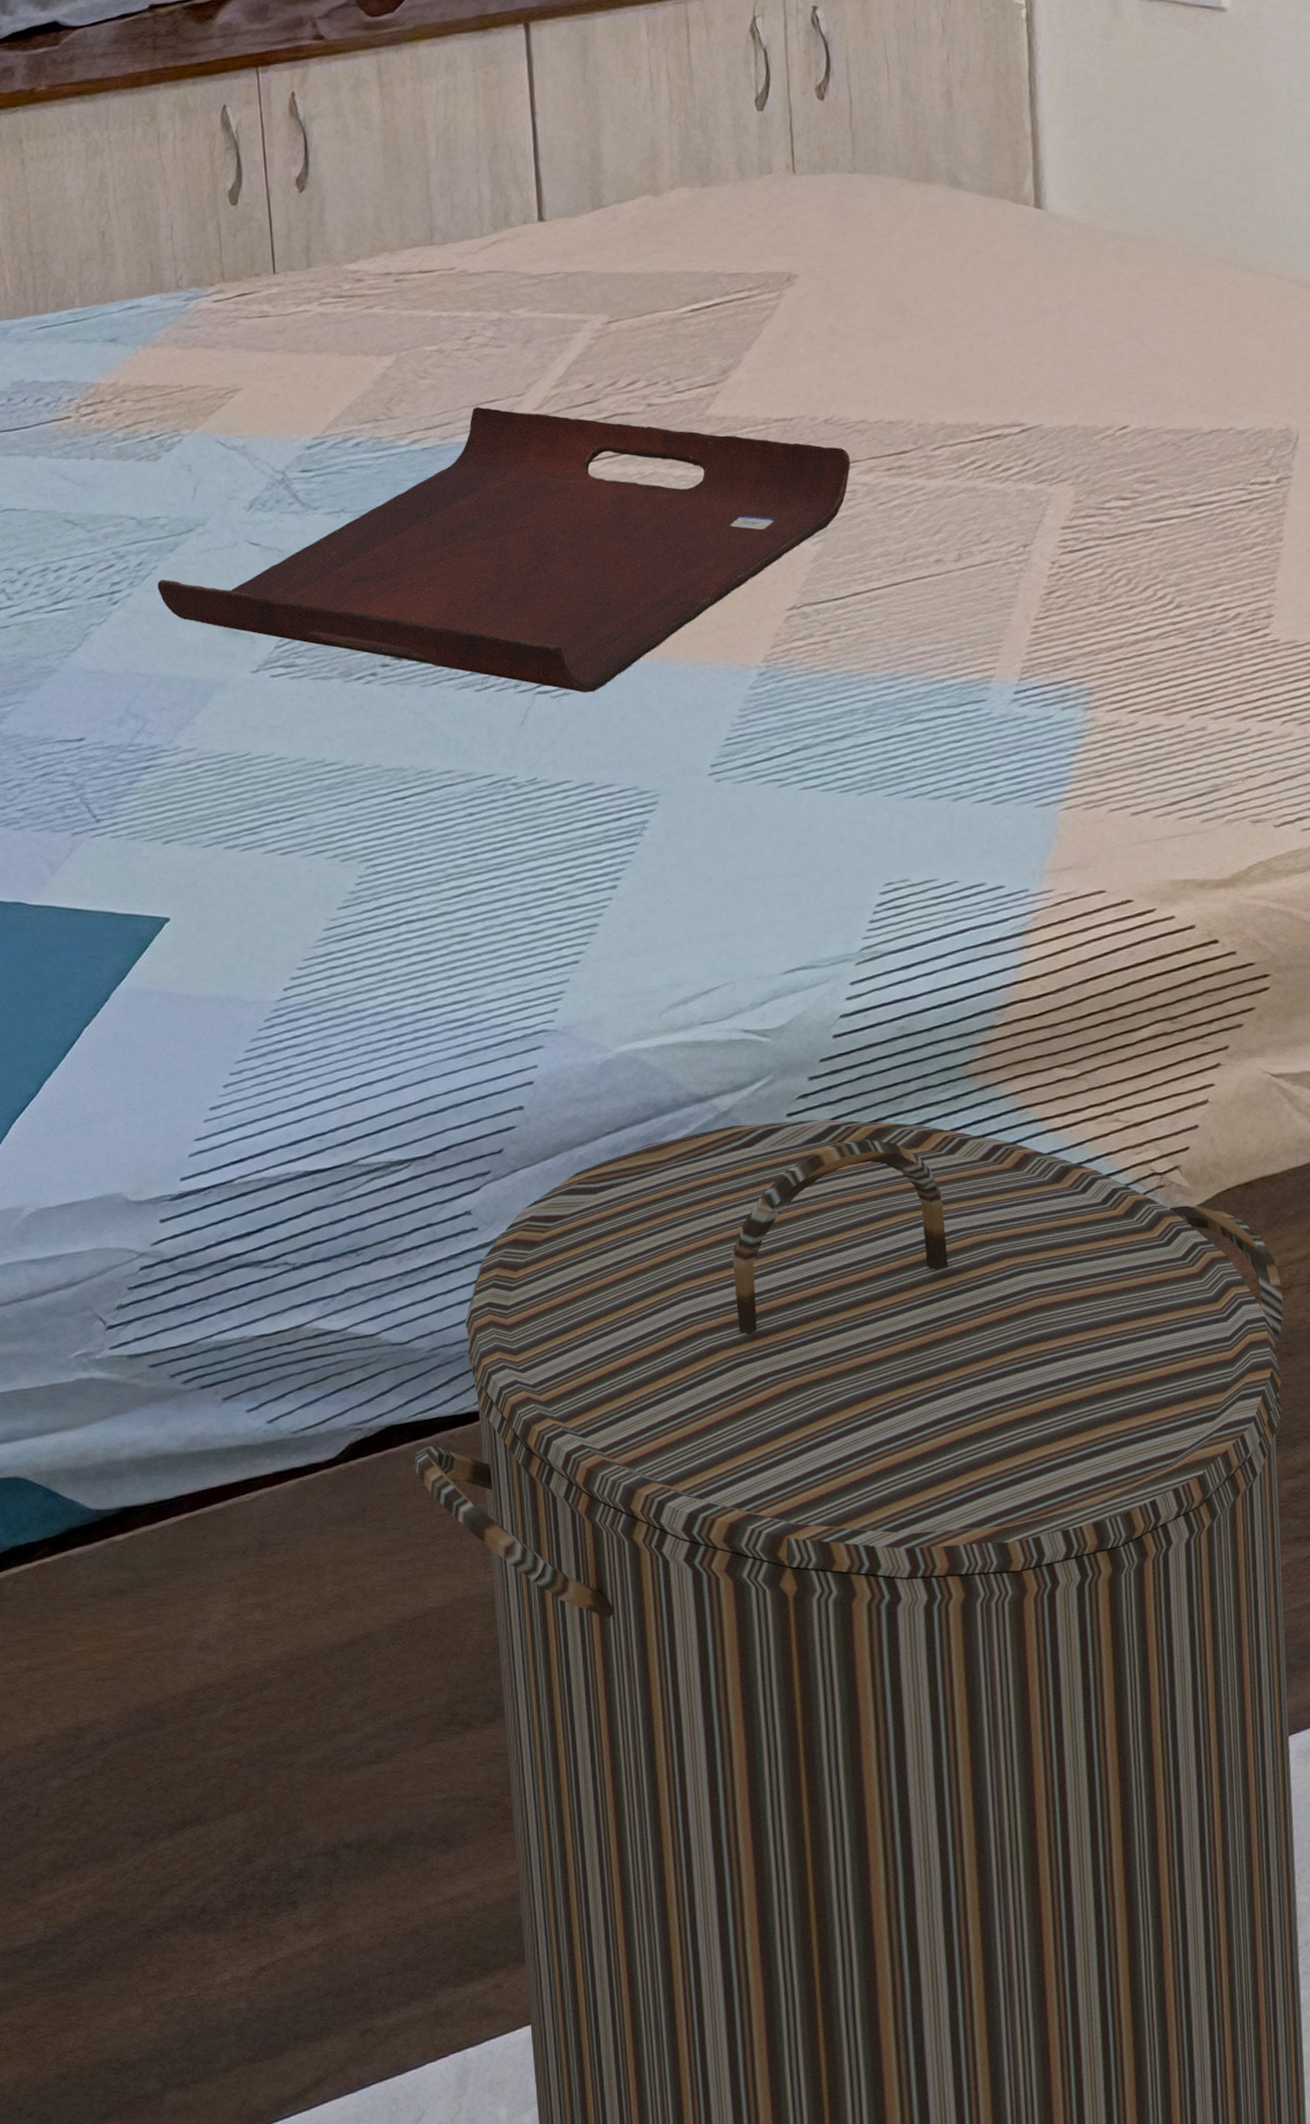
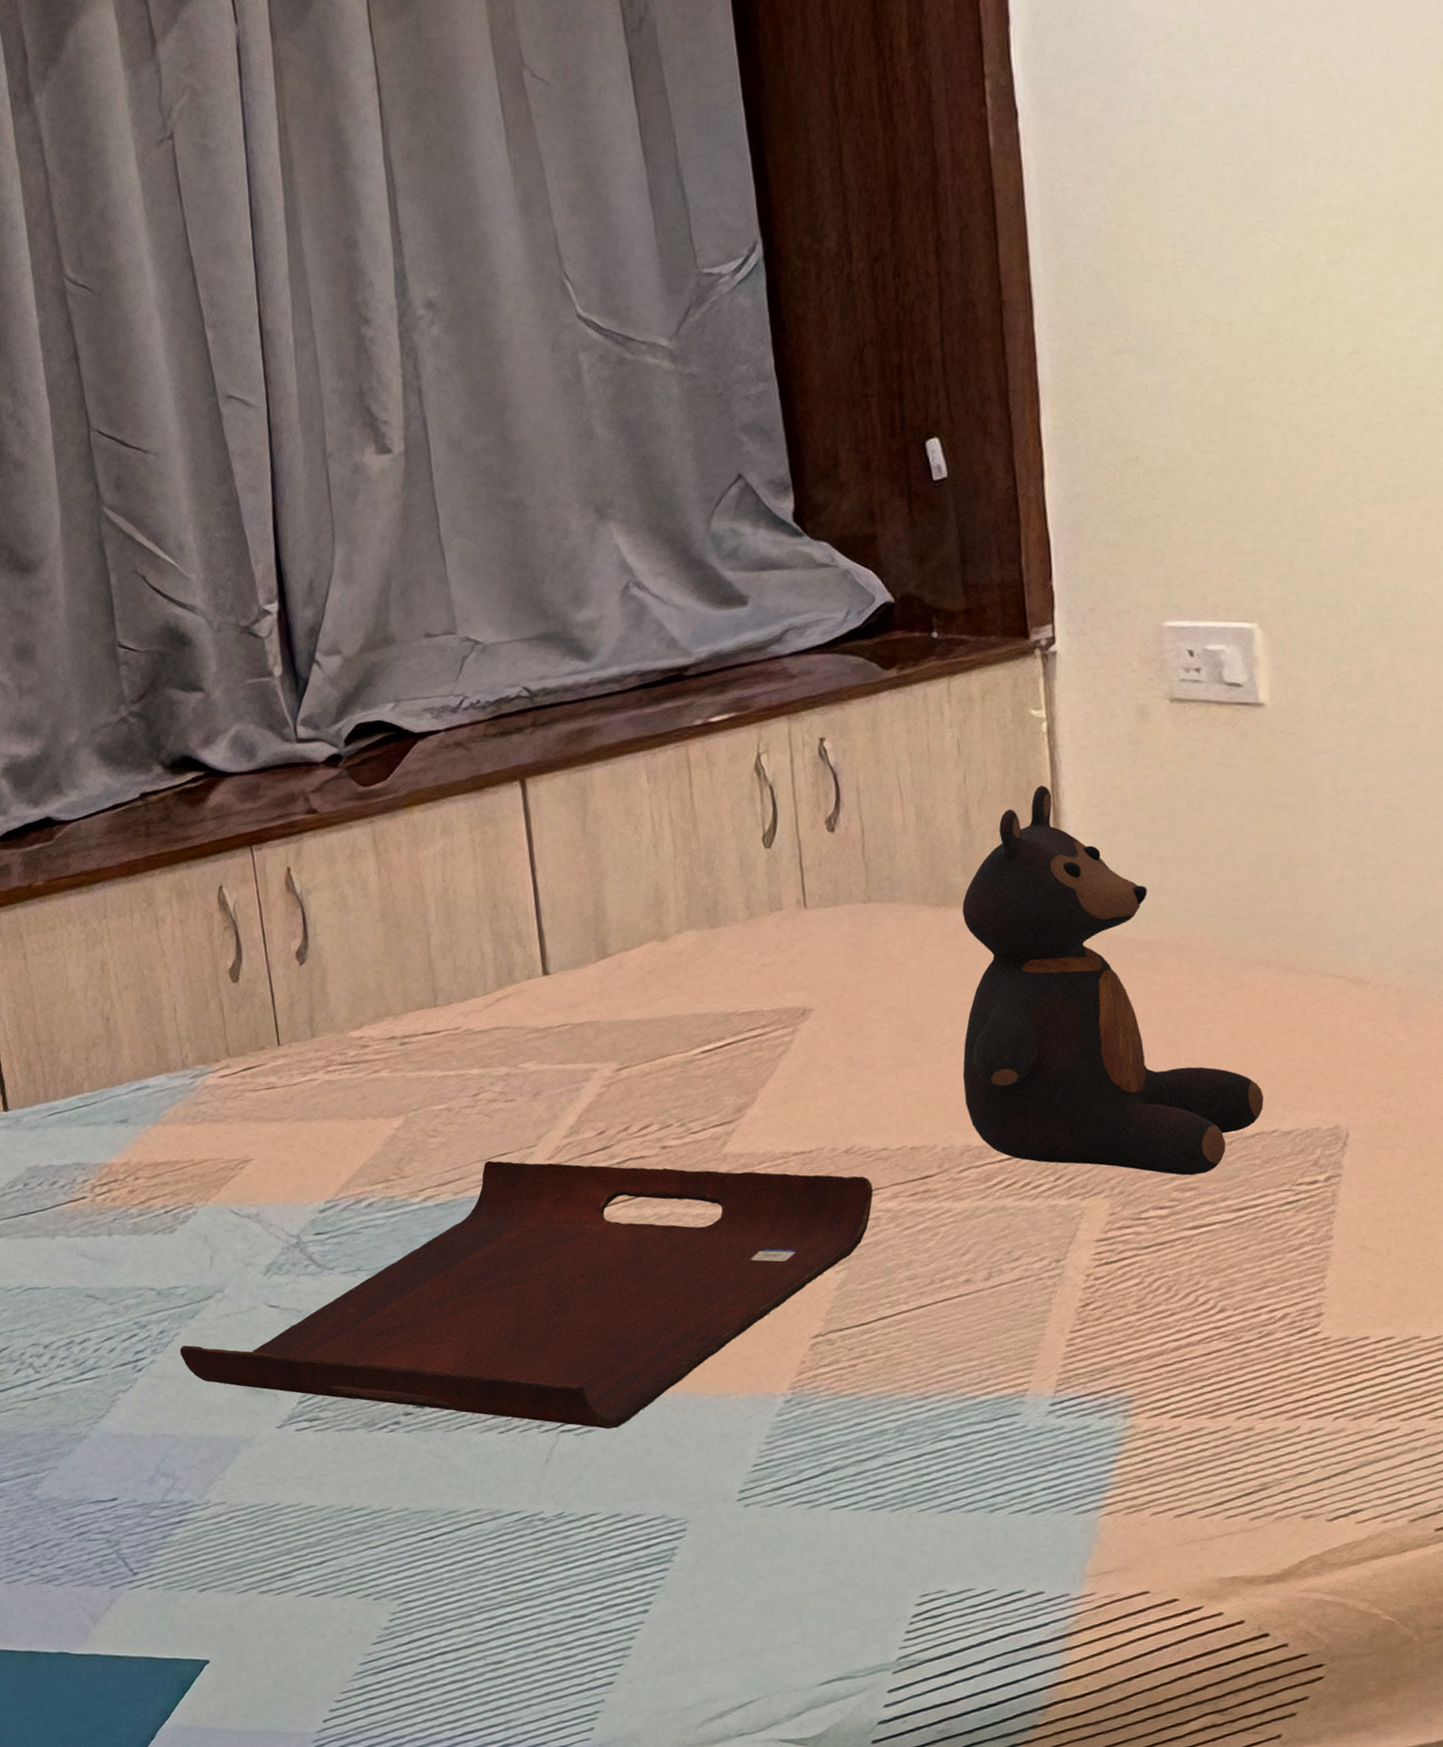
teddy bear: none [939,71,1221,468] -> present [962,785,1264,1176]

